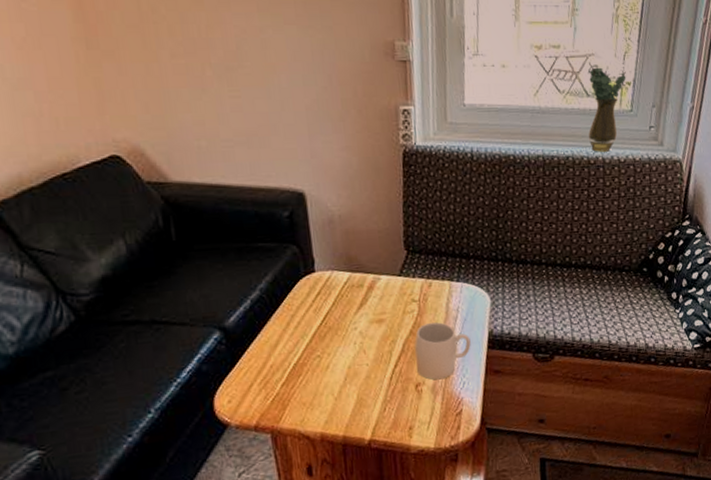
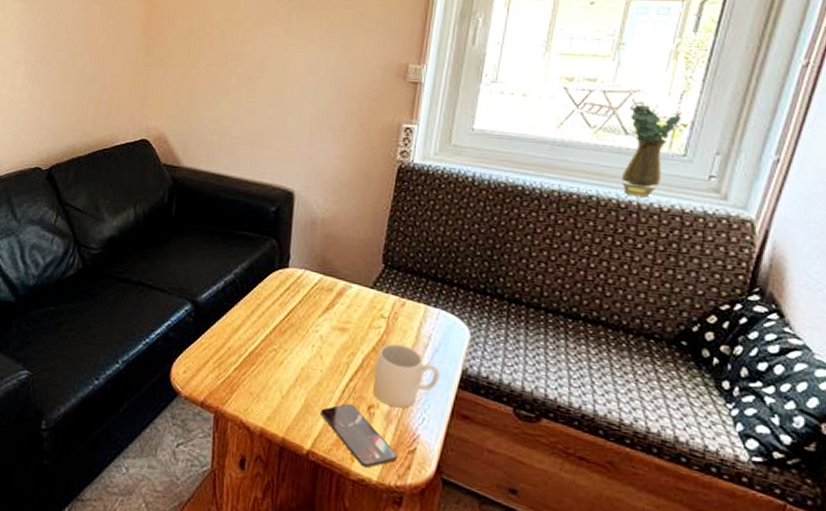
smartphone: none [374,387,449,440] -> present [320,404,399,468]

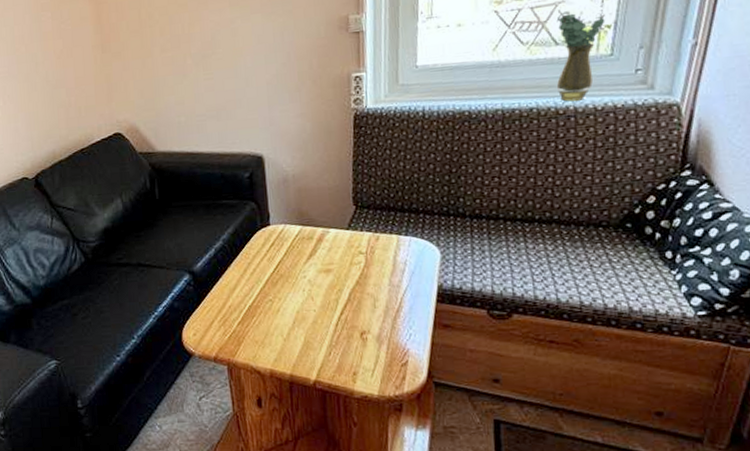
smartphone: present [320,404,399,468] -> none [320,334,394,386]
mug: present [372,344,439,408] -> none [360,274,419,330]

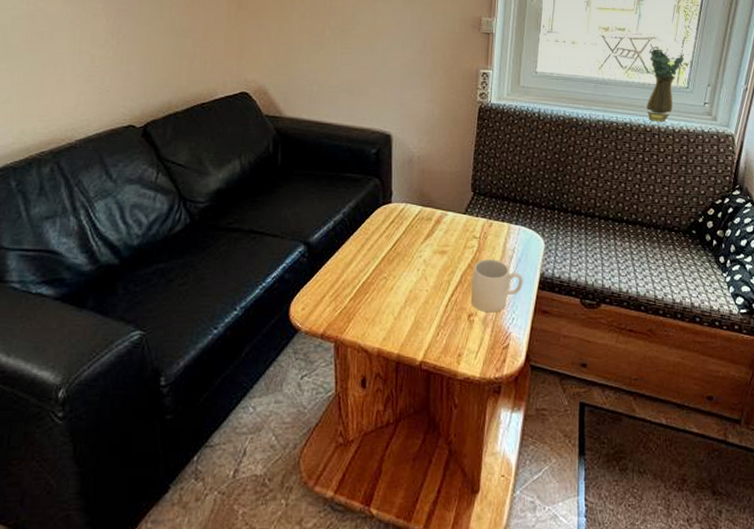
mug: none [360,274,419,330] -> present [470,260,523,313]

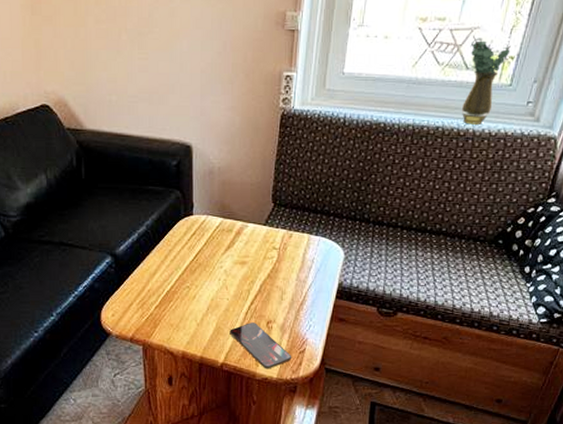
smartphone: none [429,316,495,368] -> present [229,323,292,369]
mug: present [470,260,523,313] -> none [269,270,321,320]

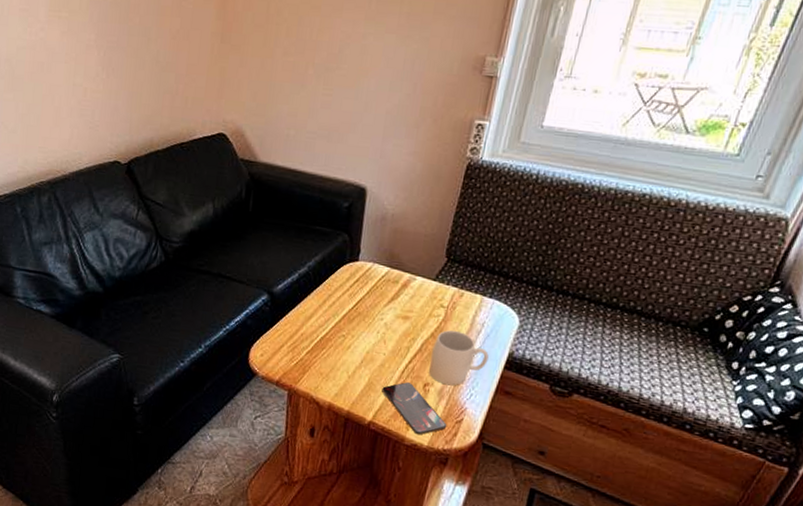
mug: none [269,270,321,320] -> present [429,330,489,386]
vase: present [461,35,511,125] -> none [674,96,743,196]

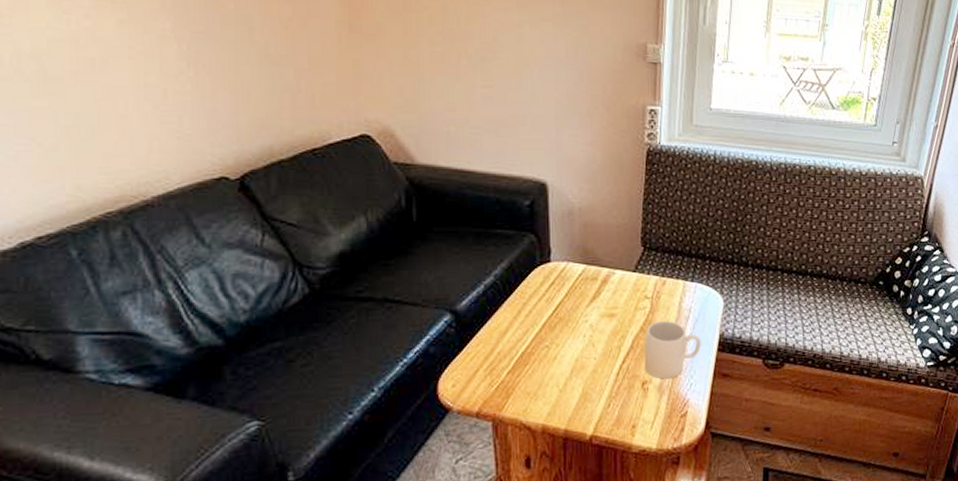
smartphone: present [382,382,447,435] -> none [599,384,673,439]

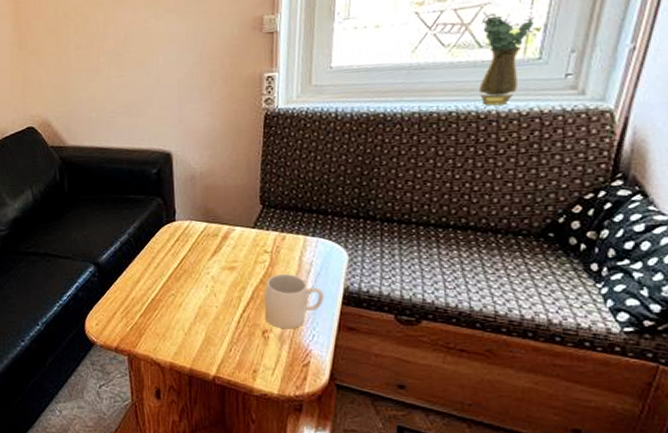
vase: none [831,76,872,164] -> present [478,11,534,106]

